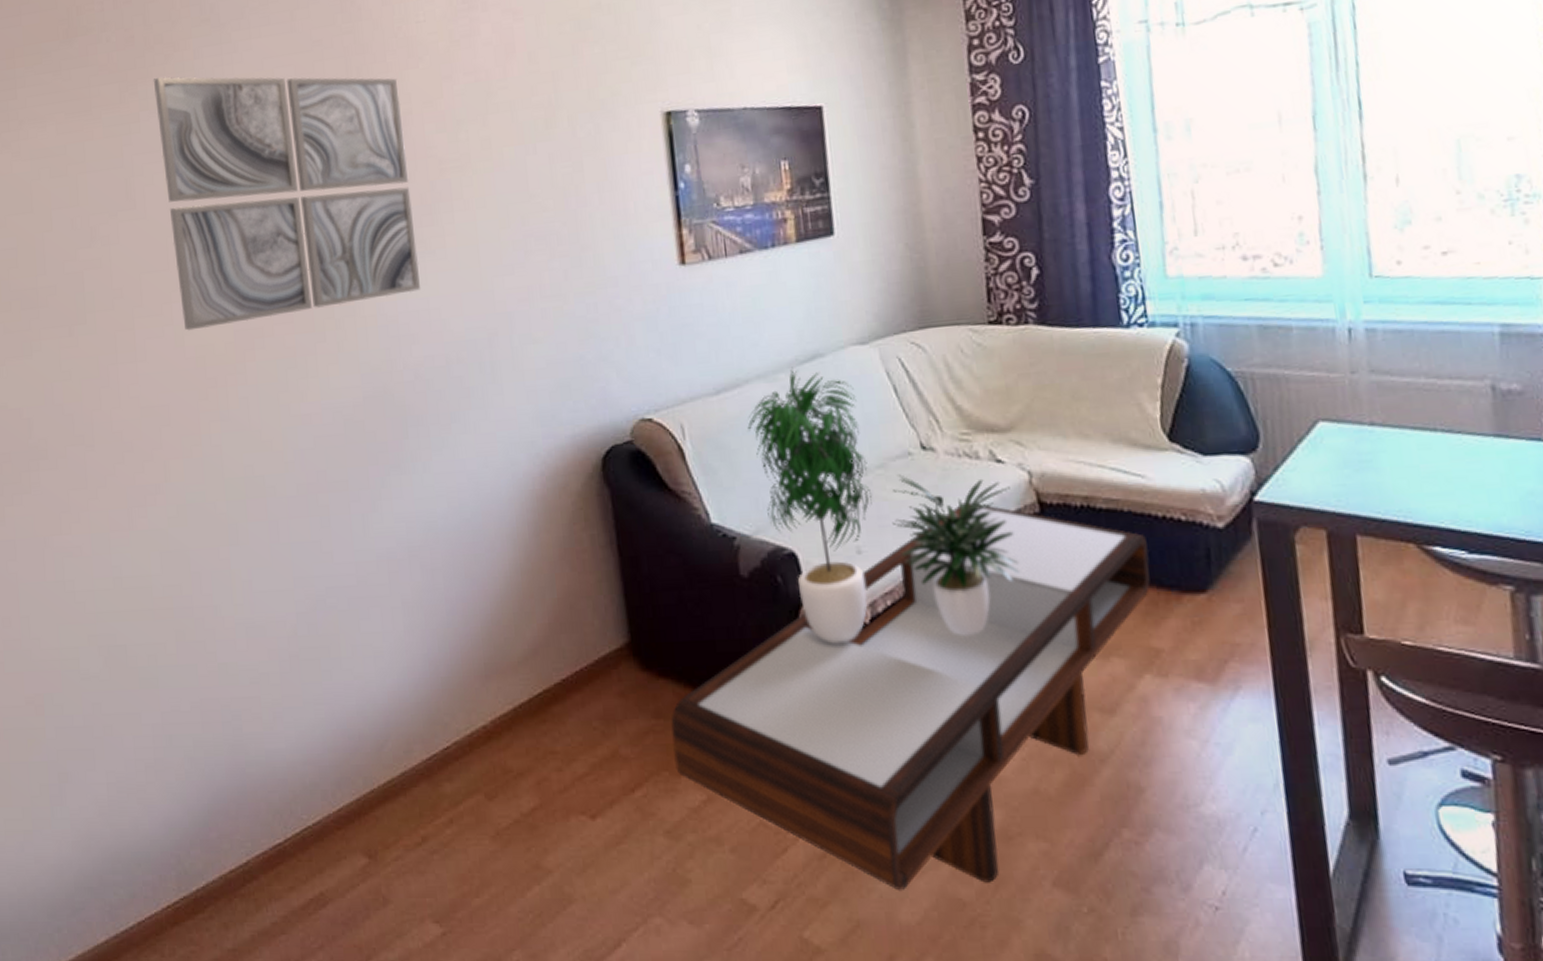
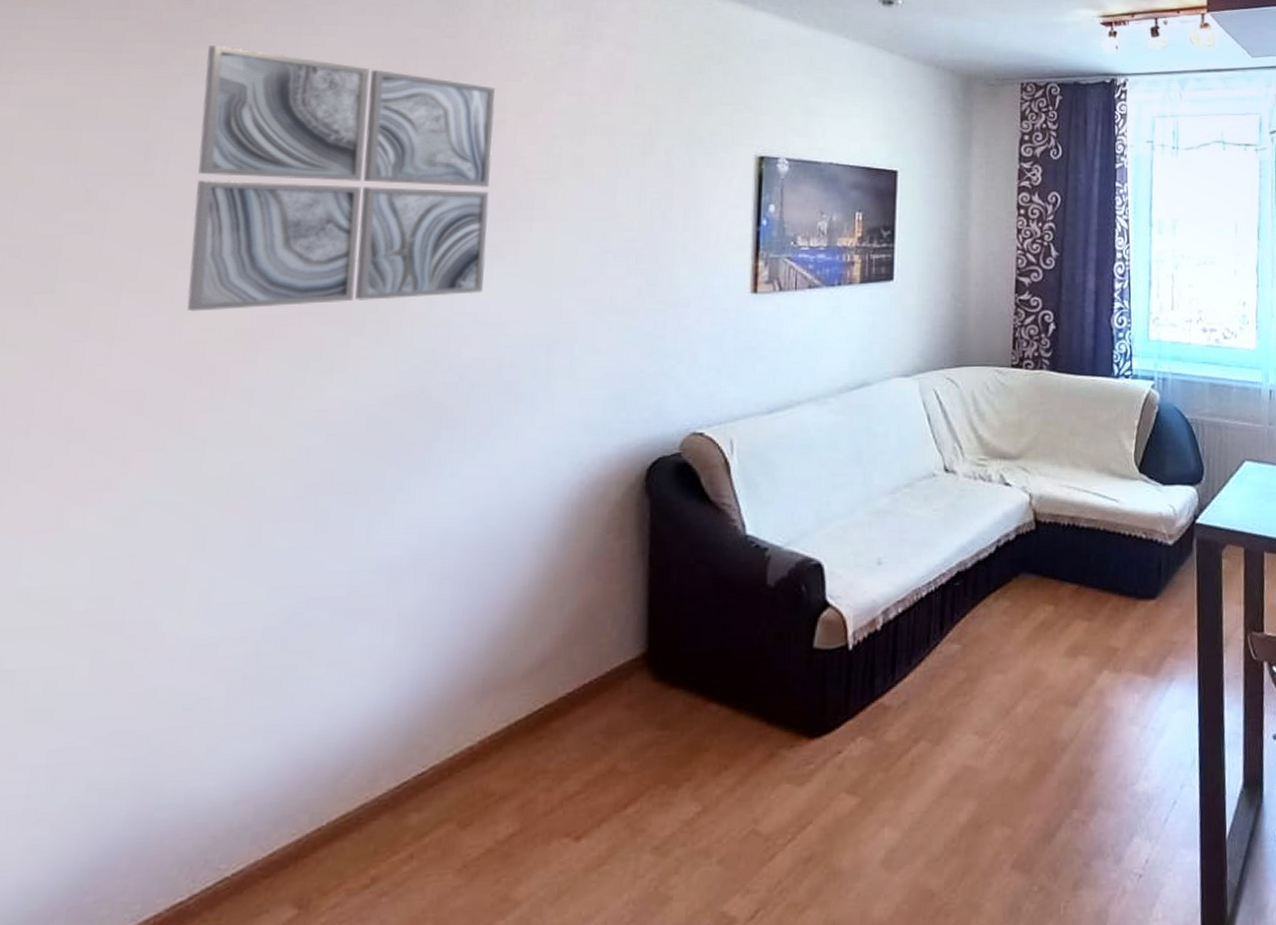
coffee table: present [671,502,1151,891] -> none [674,519,1117,888]
potted plant: present [747,367,1021,644] -> none [793,392,1014,650]

